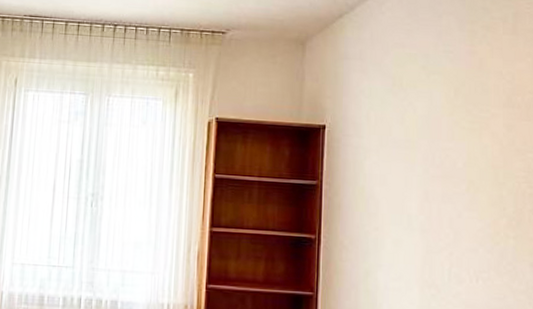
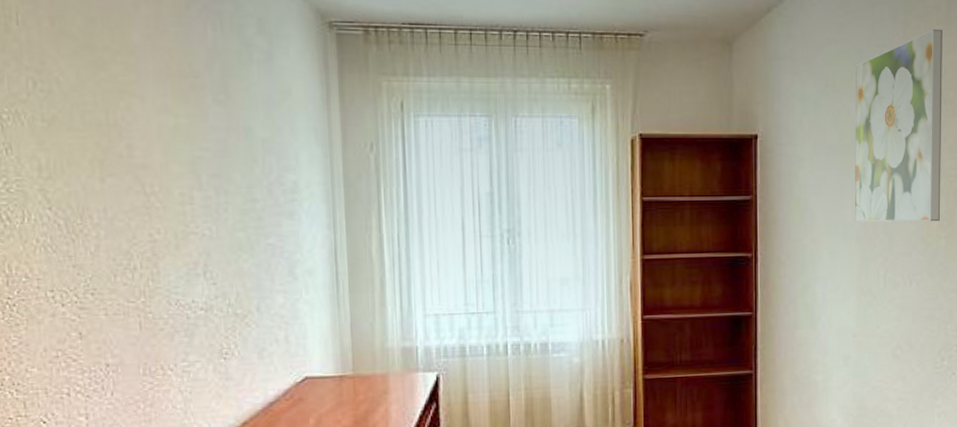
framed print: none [418,38,510,221] -> present [854,28,942,222]

